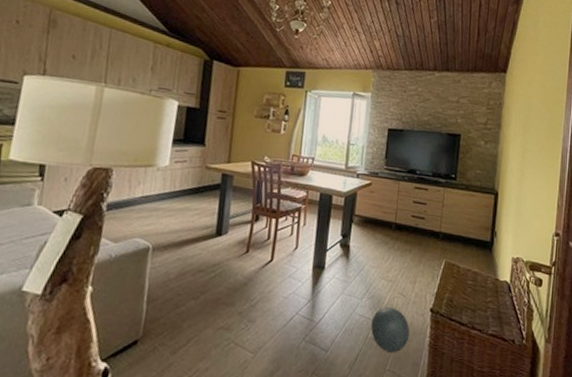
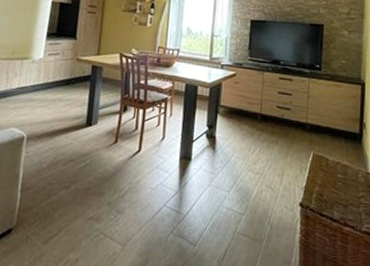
ball: present [370,307,410,353] -> none [239,200,279,249]

